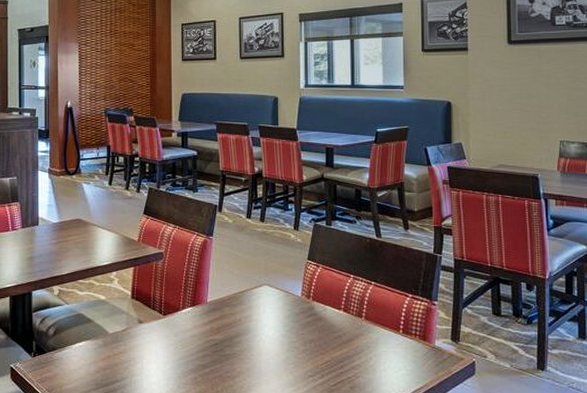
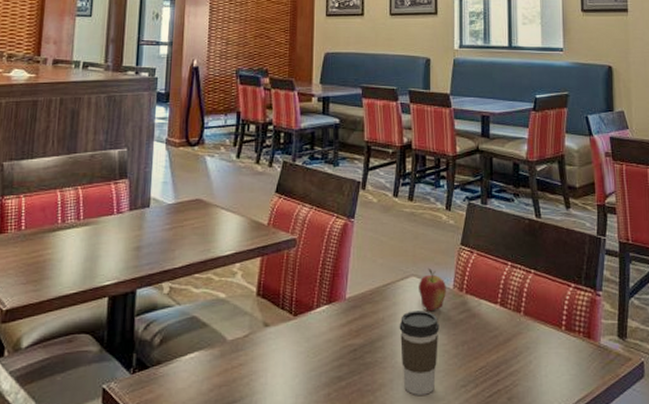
coffee cup: none [254,314,290,382] -> present [399,310,440,395]
fruit: none [271,278,295,315] -> present [419,267,446,312]

